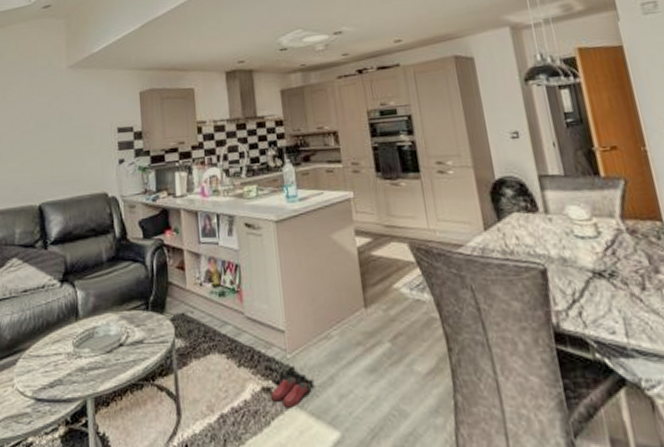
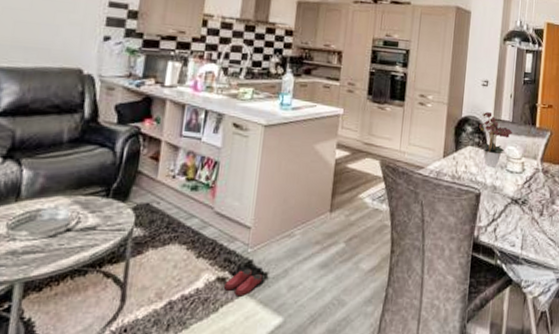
flower arrangement: none [520,168,569,235] -> present [479,112,512,167]

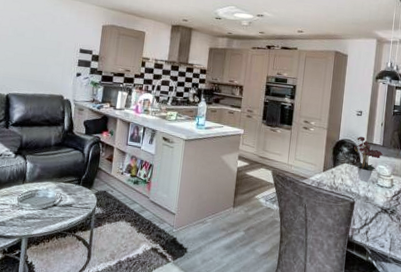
slippers: present [224,268,263,296] -> none [156,243,184,263]

